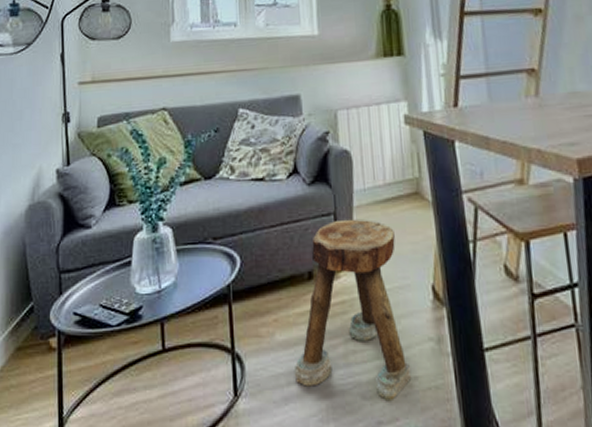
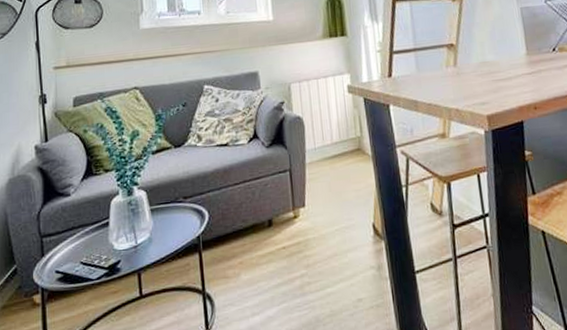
stool: present [295,219,412,402] -> none [258,173,357,321]

